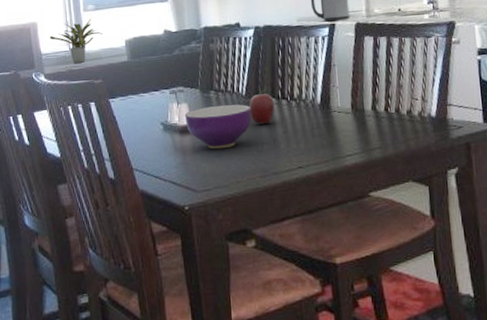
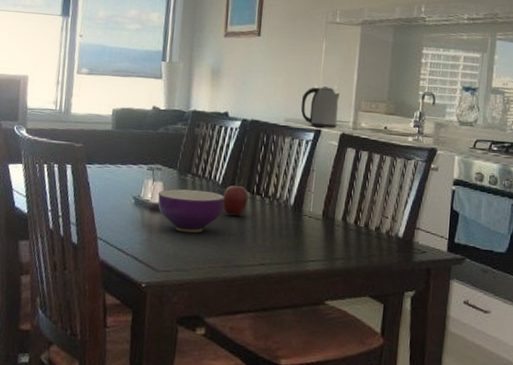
potted plant: present [49,19,103,64] -> none [38,82,92,125]

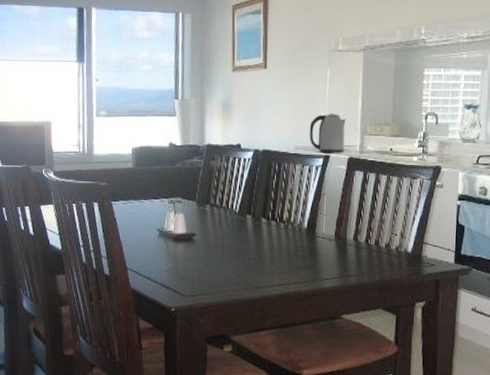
bowl: present [157,189,224,234] -> none [180,218,242,260]
fruit: present [222,181,249,216] -> none [241,209,265,241]

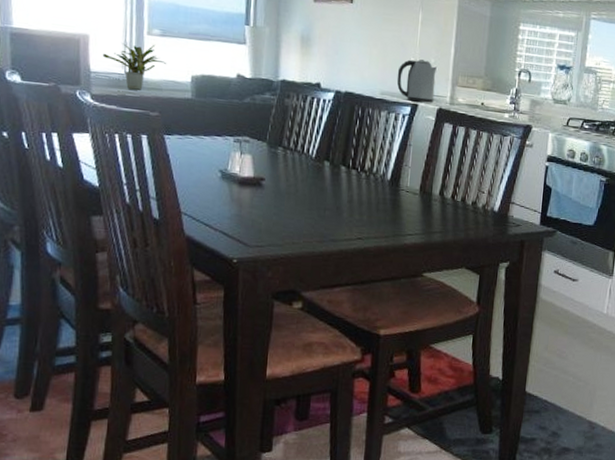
potted plant: none [62,124,112,166] -> present [102,43,167,92]

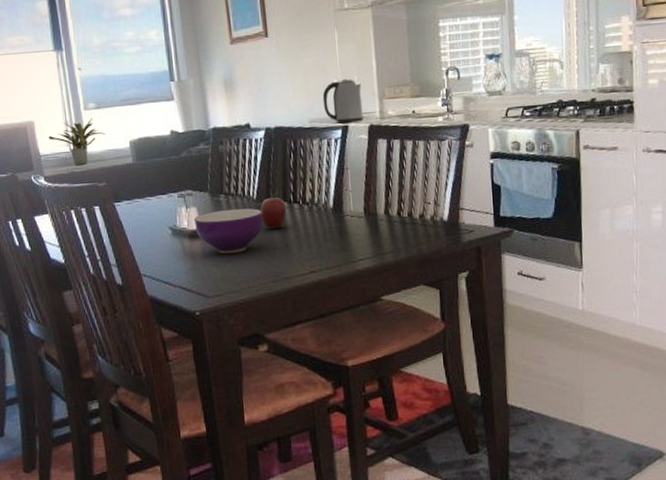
bowl: none [246,162,319,208] -> present [193,208,263,255]
fruit: none [317,155,344,190] -> present [260,192,287,228]

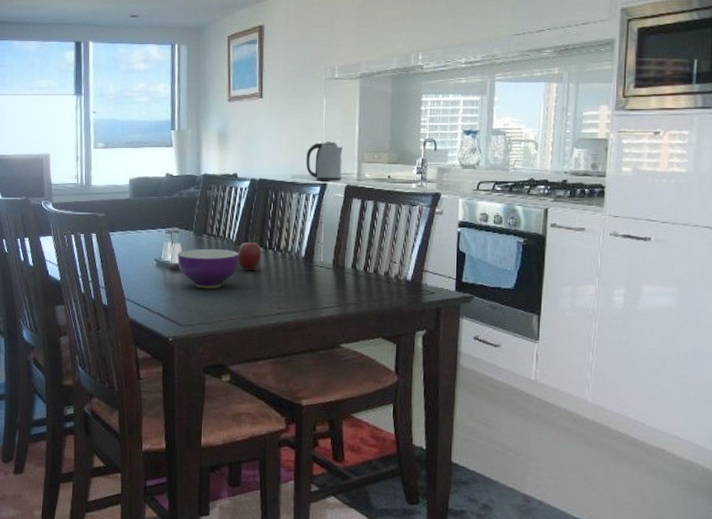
potted plant: present [48,118,106,166] -> none [60,156,110,197]

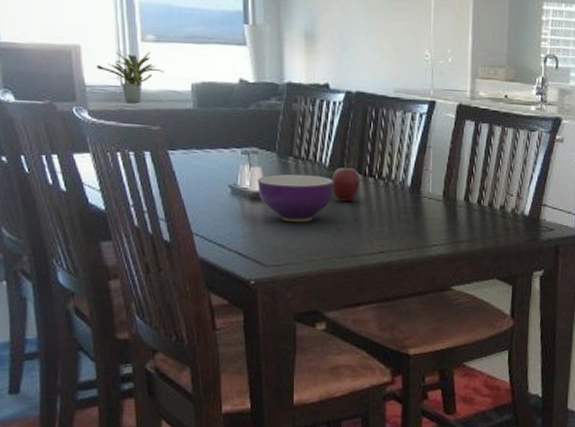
potted plant: none [60,156,110,197] -> present [96,51,165,104]
kettle: present [305,142,343,181] -> none [411,50,454,99]

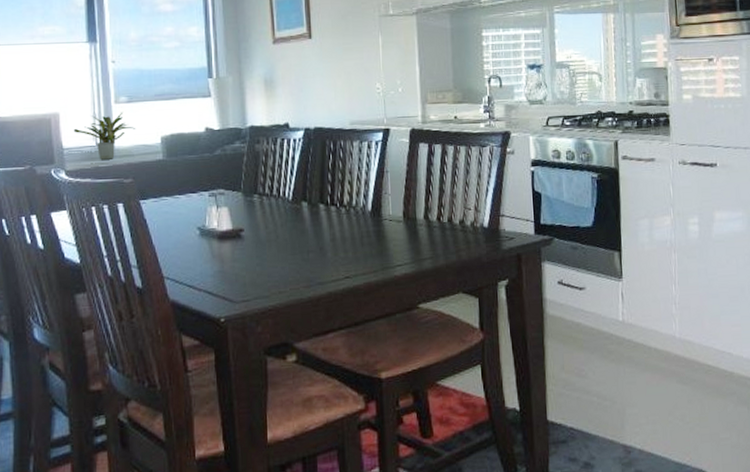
bowl: present [257,173,333,223] -> none [224,209,298,258]
fruit: present [332,163,361,201] -> none [295,194,323,231]

